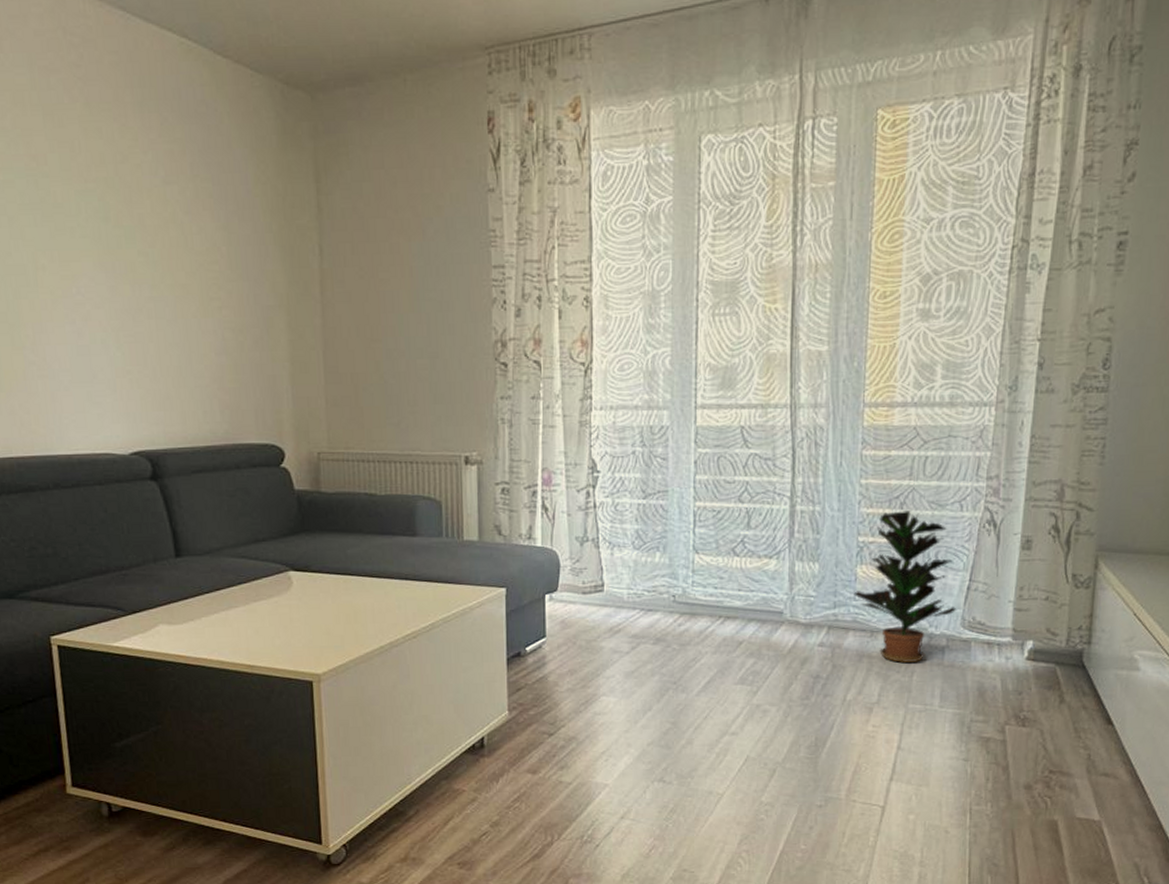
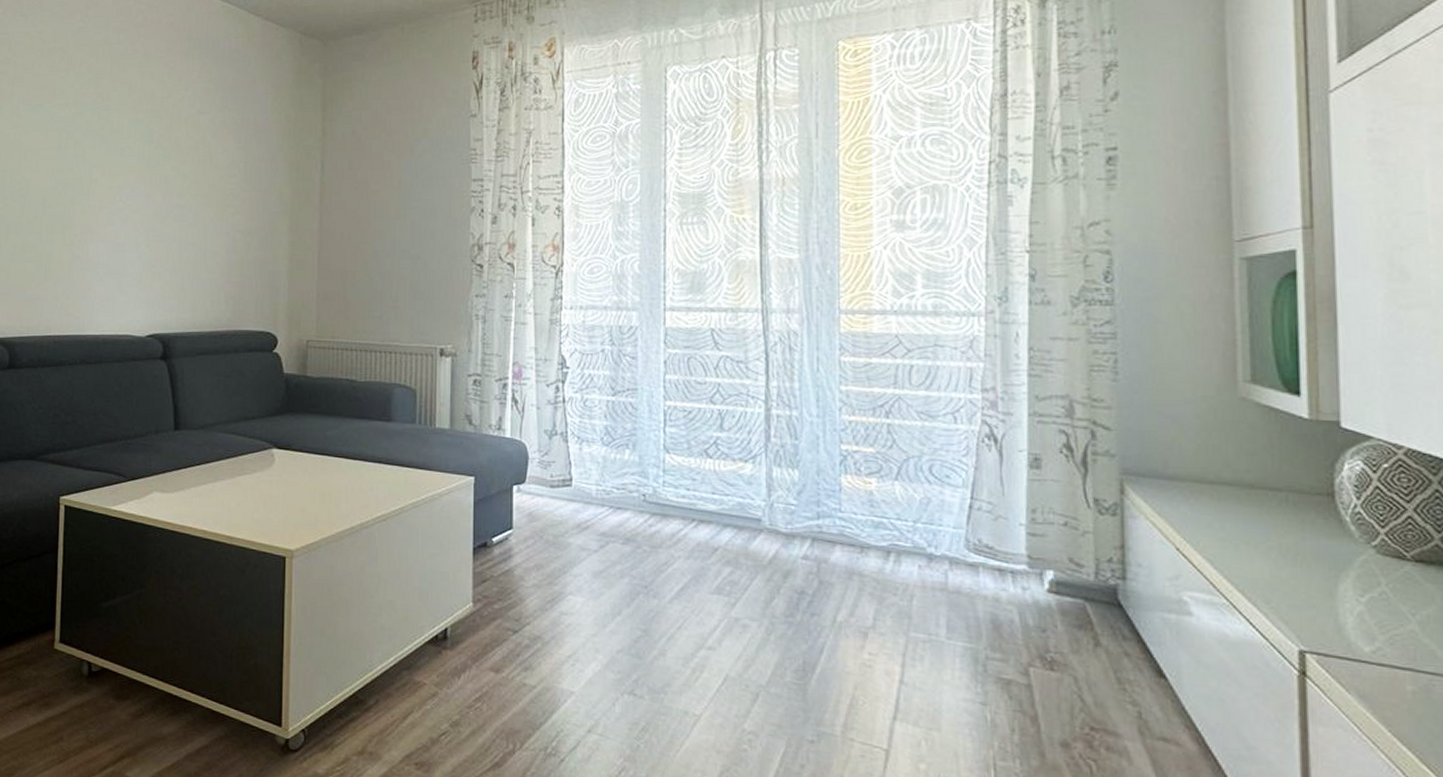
potted plant: present [853,510,957,664] -> none [839,420,959,586]

